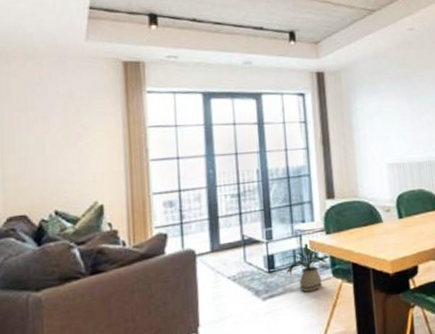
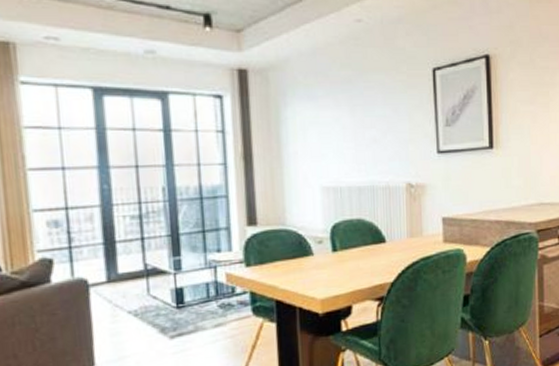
house plant: present [279,243,328,292] -> none [189,276,247,331]

